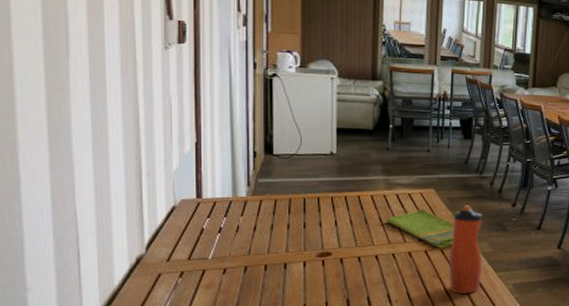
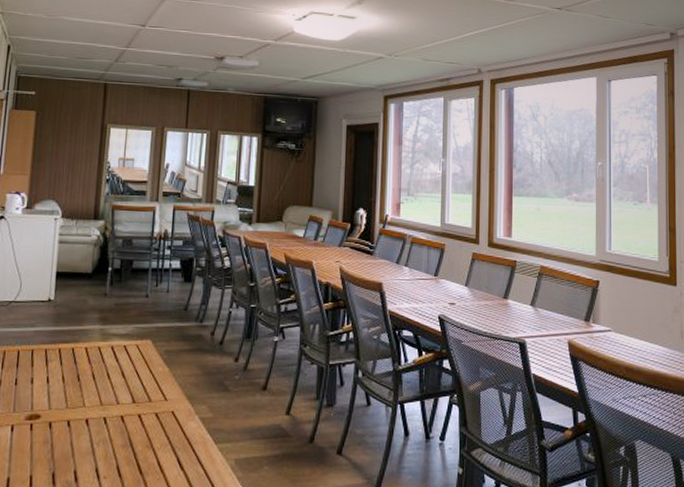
dish towel: present [385,208,455,249] -> none [98,362,172,412]
water bottle: present [448,205,482,294] -> none [163,359,202,470]

